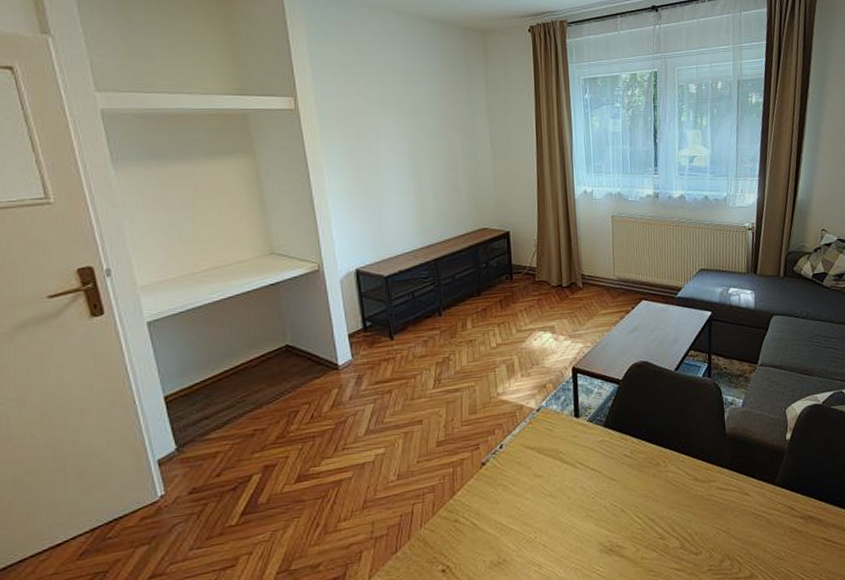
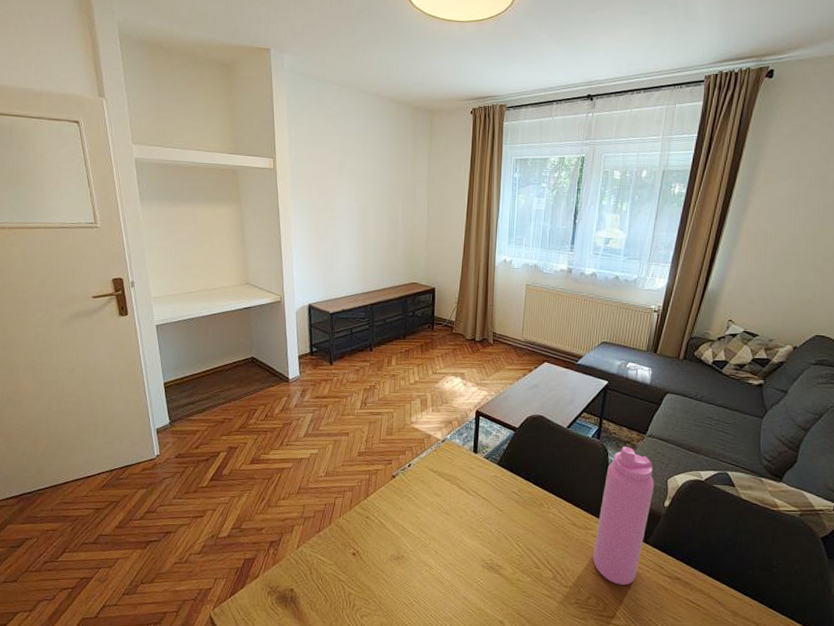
water bottle: none [719,380,774,539] -> present [592,446,655,585]

